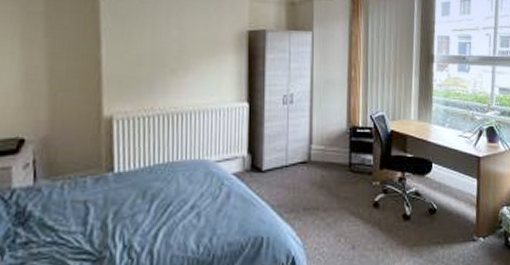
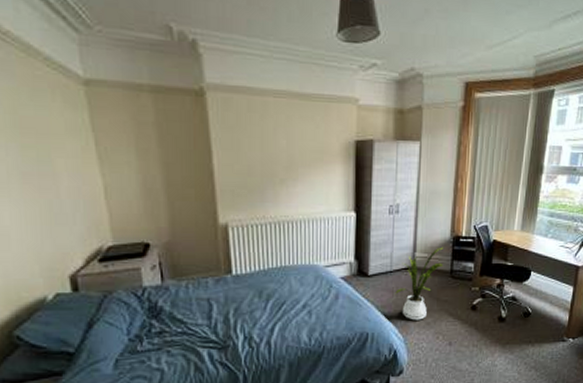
house plant: none [292,138,342,221] -> present [395,247,444,320]

